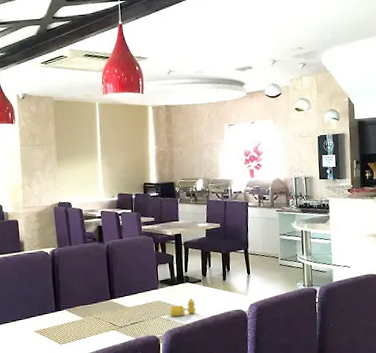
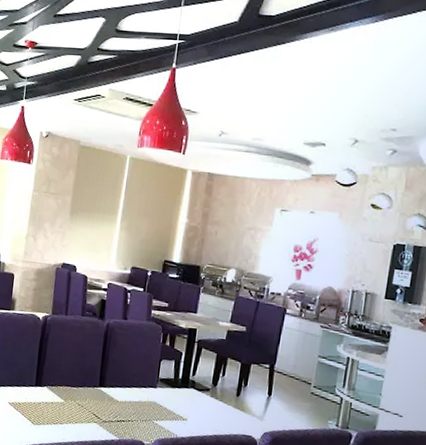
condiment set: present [170,299,196,317] -> none [165,408,197,427]

